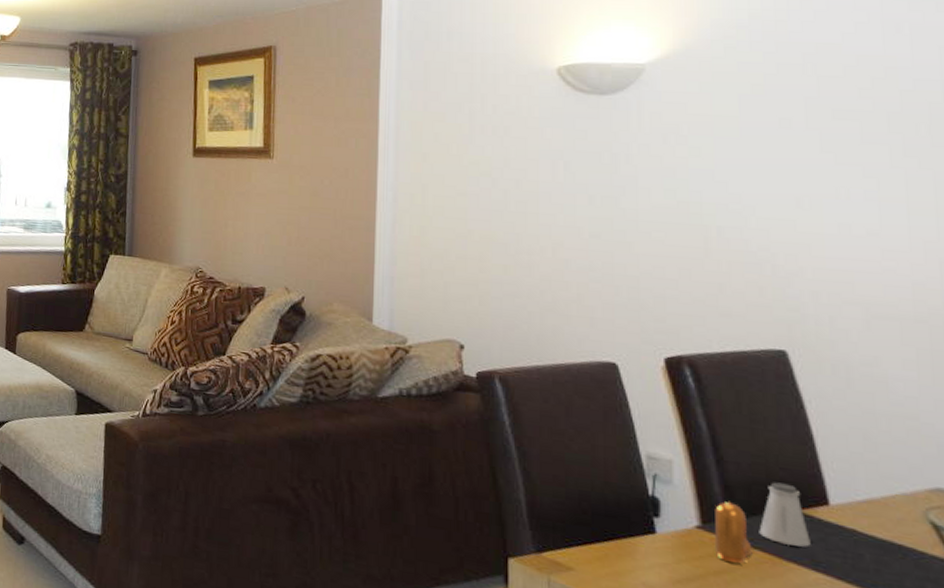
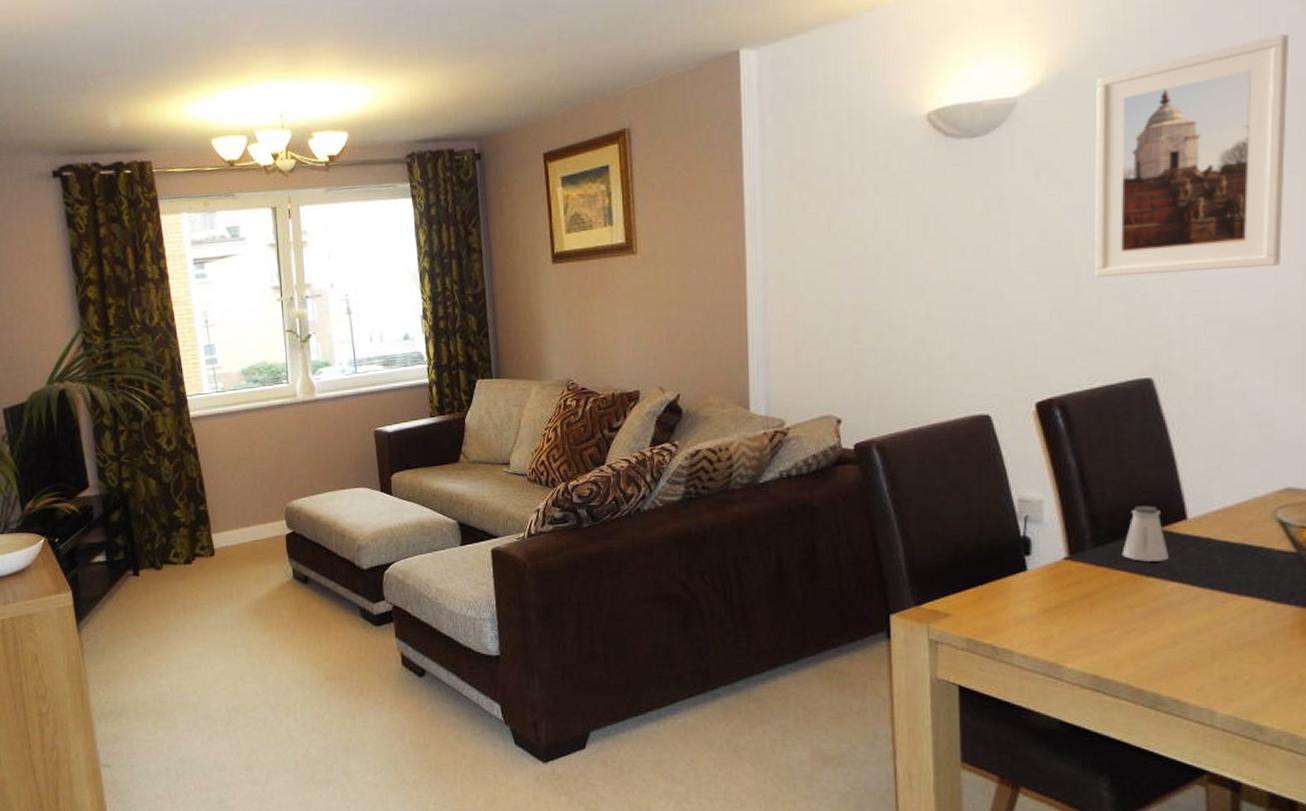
pepper shaker: present [714,501,753,564] -> none [1080,531,1116,585]
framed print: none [722,39,917,256] -> present [1094,34,1288,278]

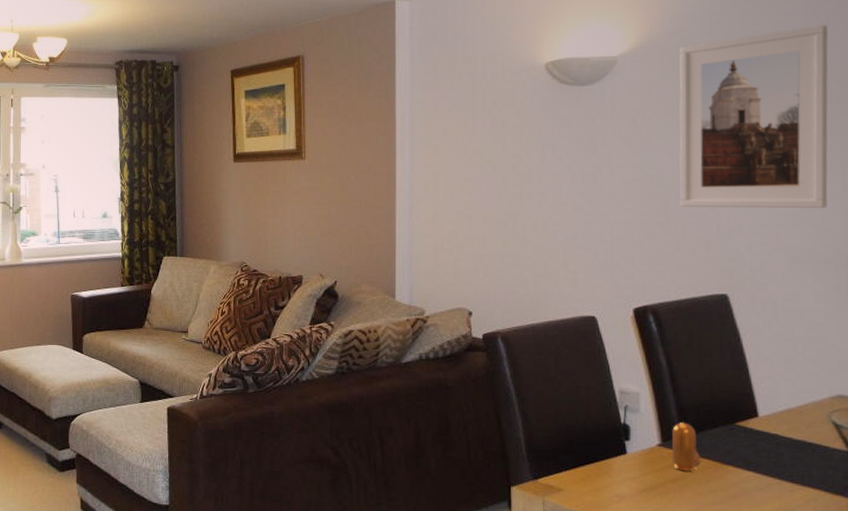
pepper shaker: none [1080,531,1116,585] -> present [671,422,701,470]
saltshaker: present [1122,505,1169,562] -> none [705,402,744,452]

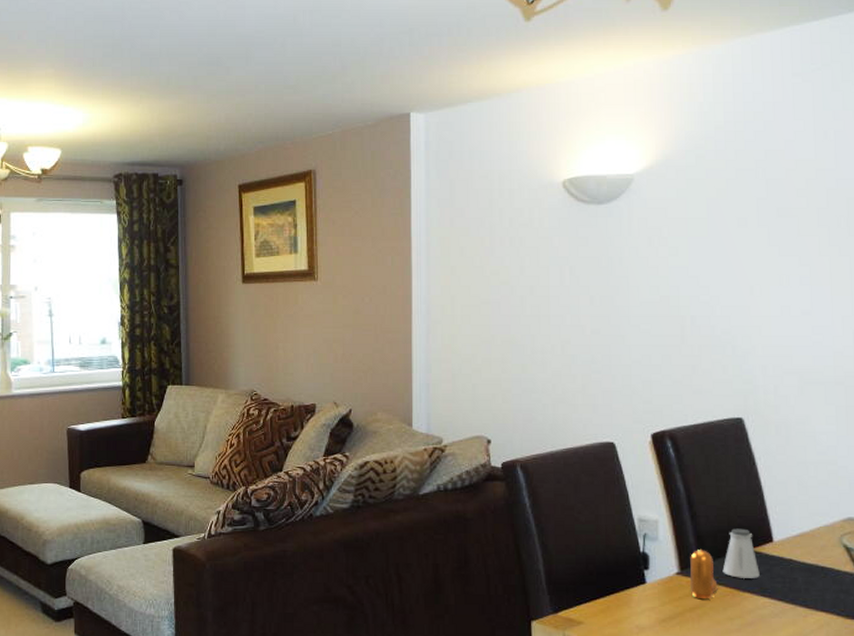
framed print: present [679,25,828,208] -> none [694,145,837,330]
saltshaker: none [705,402,744,452] -> present [722,528,760,578]

